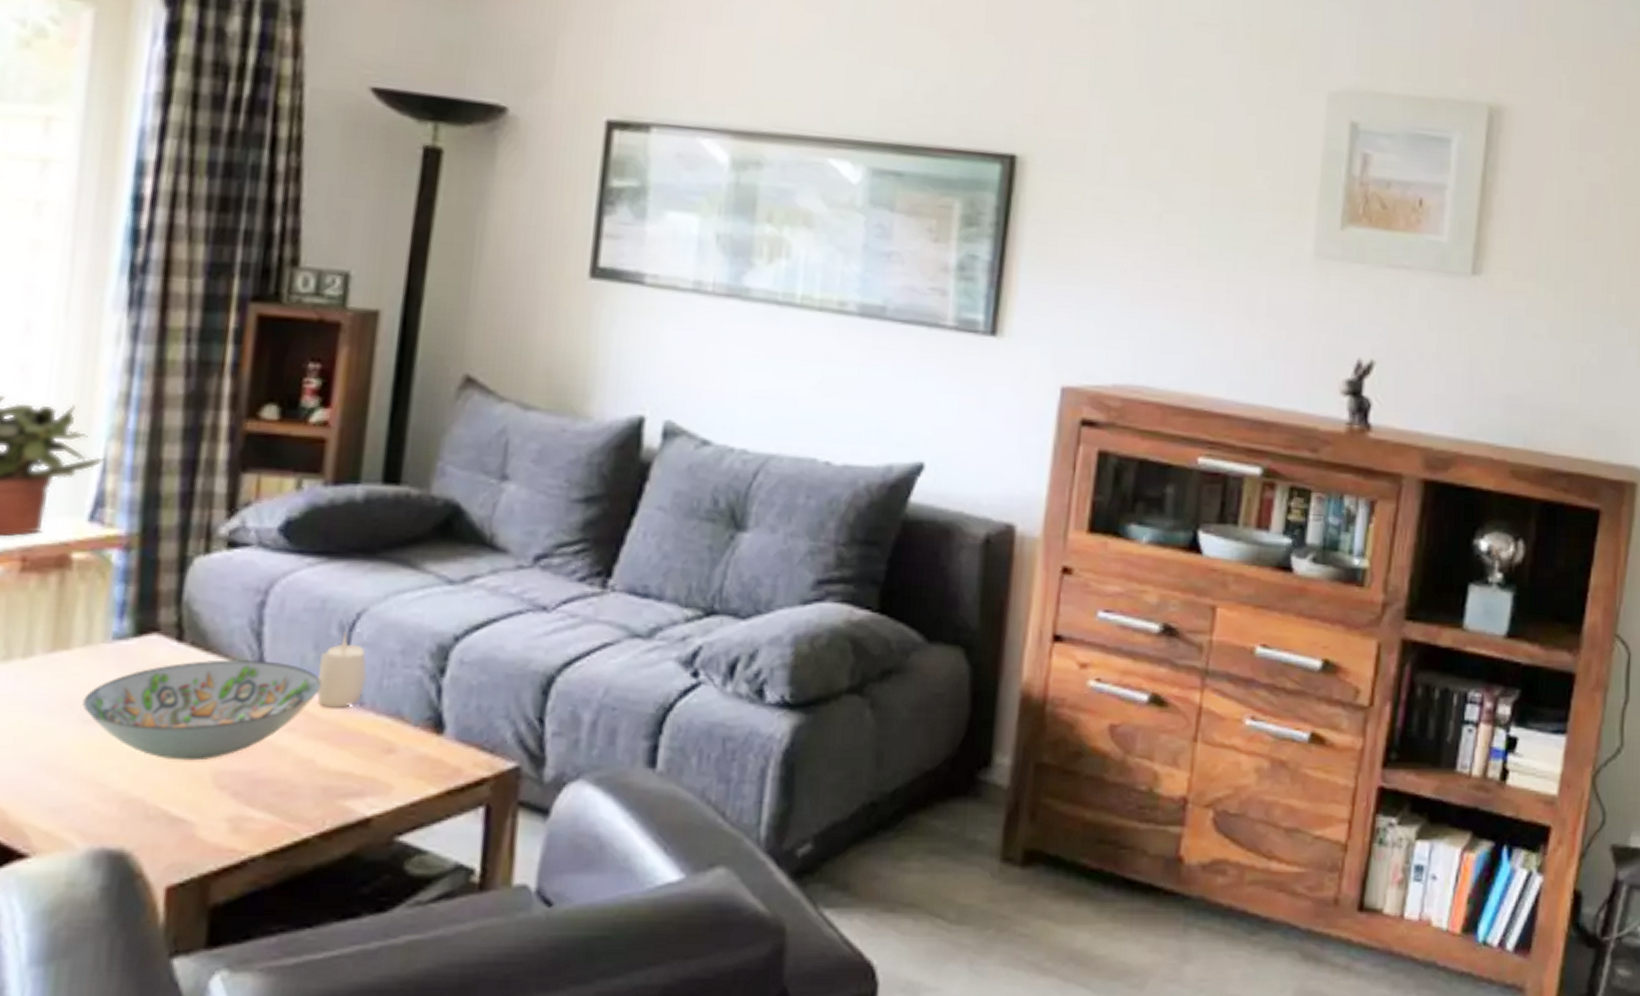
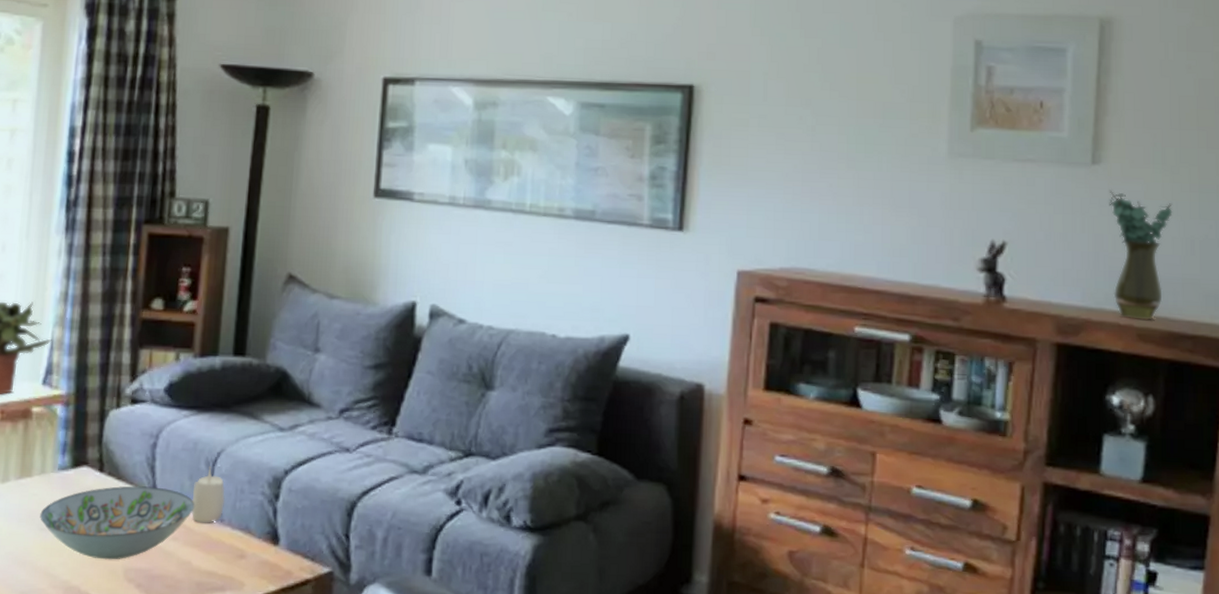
vase: none [1487,305,1555,455] -> present [1109,190,1173,320]

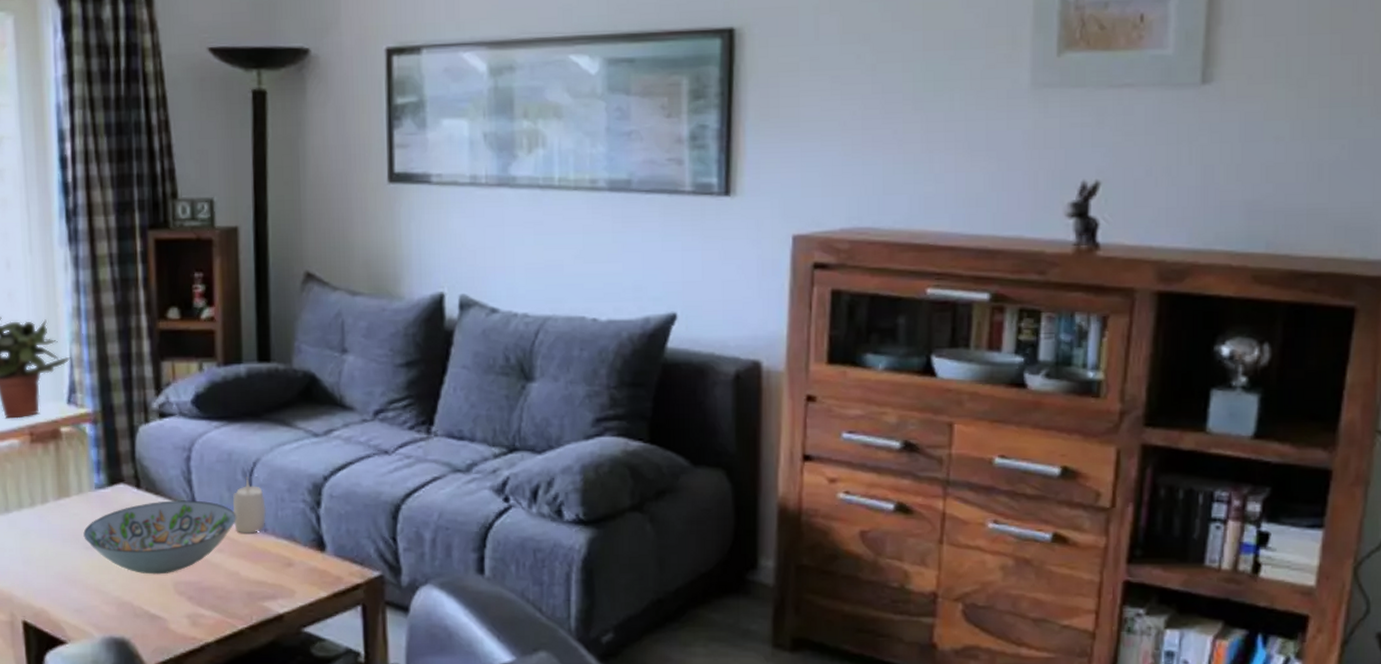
vase: present [1109,190,1173,320] -> none [1221,112,1297,259]

